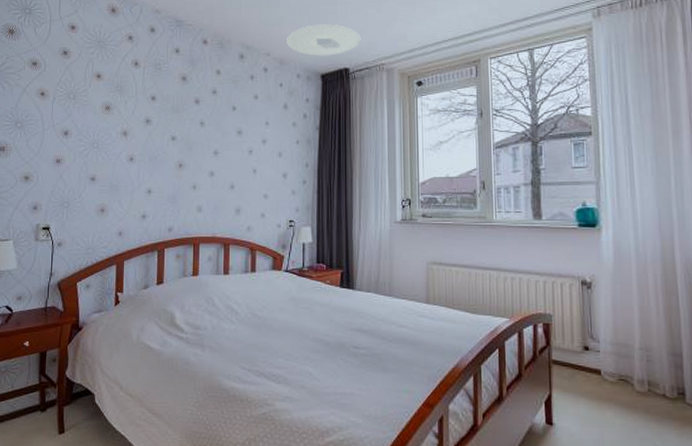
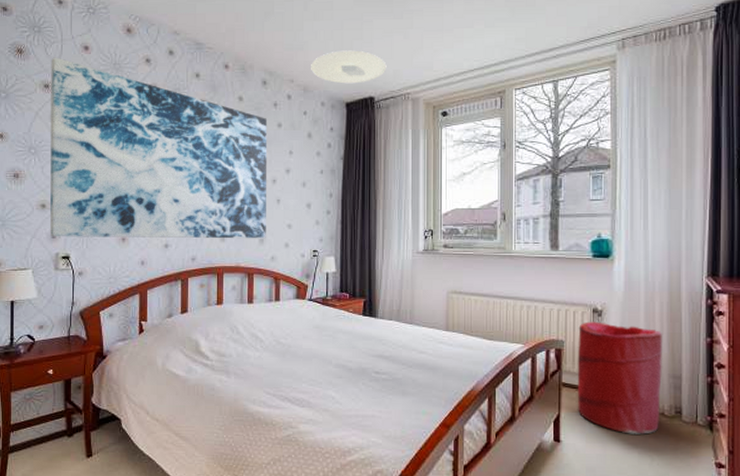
wall art: none [32,36,244,209] -> present [50,57,268,239]
laundry hamper: none [567,294,661,418] -> present [577,321,662,435]

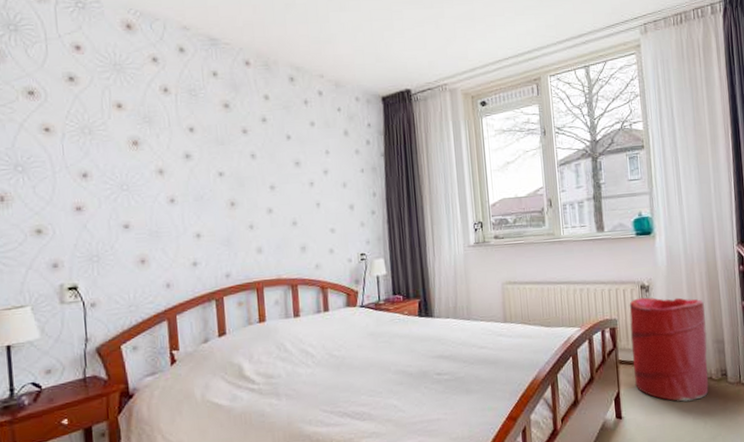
wall art: present [50,57,268,239] -> none [34,59,308,266]
ceiling light: present [311,50,387,84] -> none [341,42,421,77]

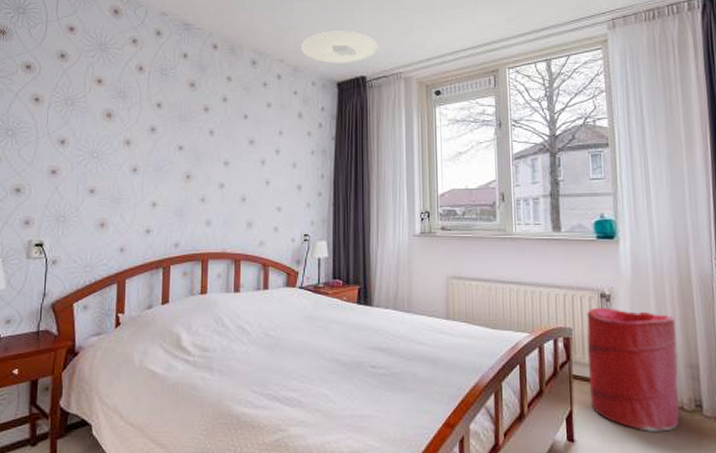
ceiling light: none [341,42,421,77] -> present [301,30,378,64]

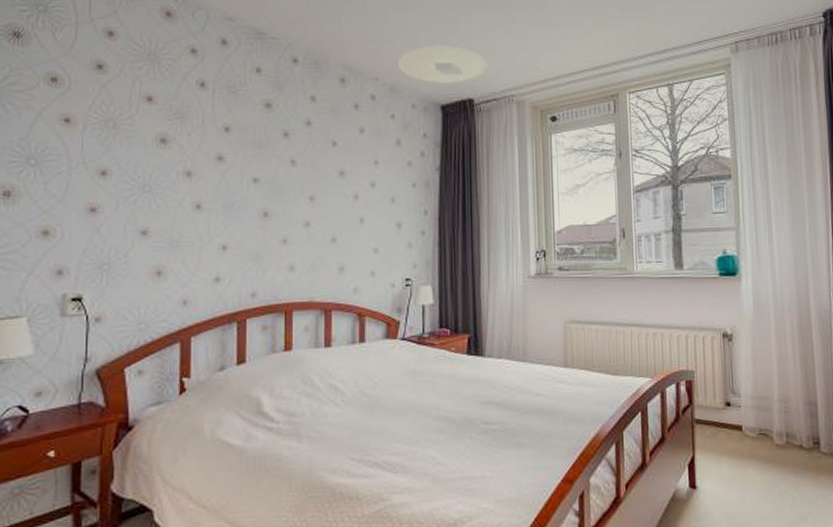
laundry hamper: present [586,307,679,432] -> none [709,347,798,472]

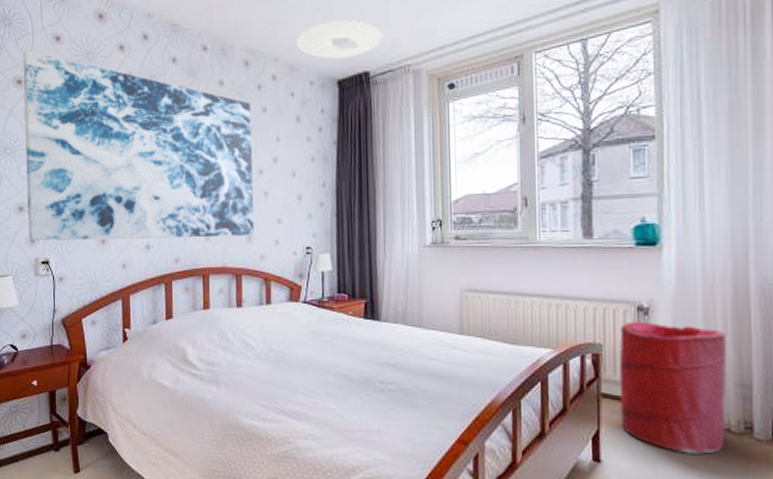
wall art: none [55,43,348,273] -> present [22,50,254,241]
laundry hamper: none [709,347,798,472] -> present [619,321,727,454]

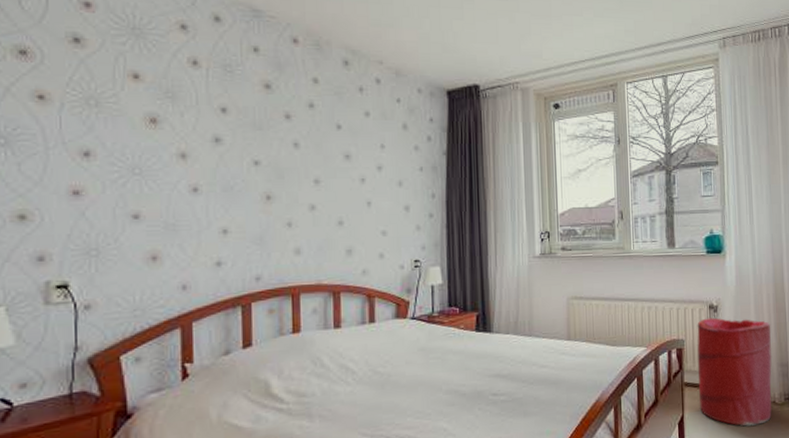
wall art: present [22,50,254,241] -> none [29,13,355,260]
ceiling light: present [297,20,383,59] -> none [403,30,492,69]

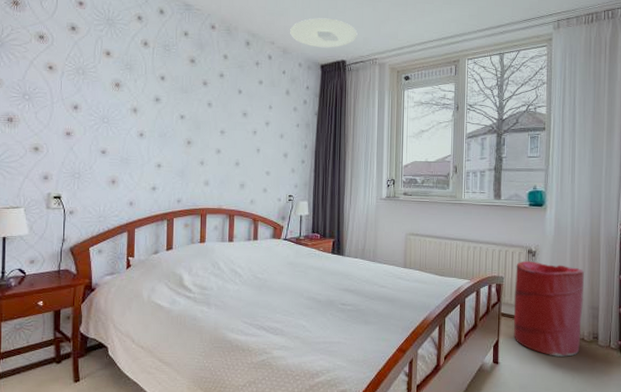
ceiling light: none [403,30,492,69] -> present [290,18,358,48]

